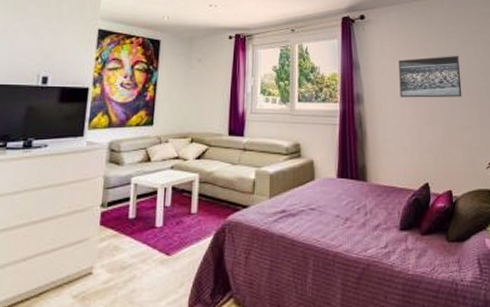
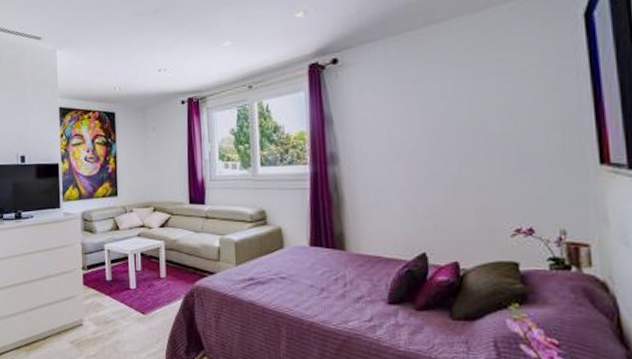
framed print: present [399,55,462,98] -> none [385,95,477,155]

